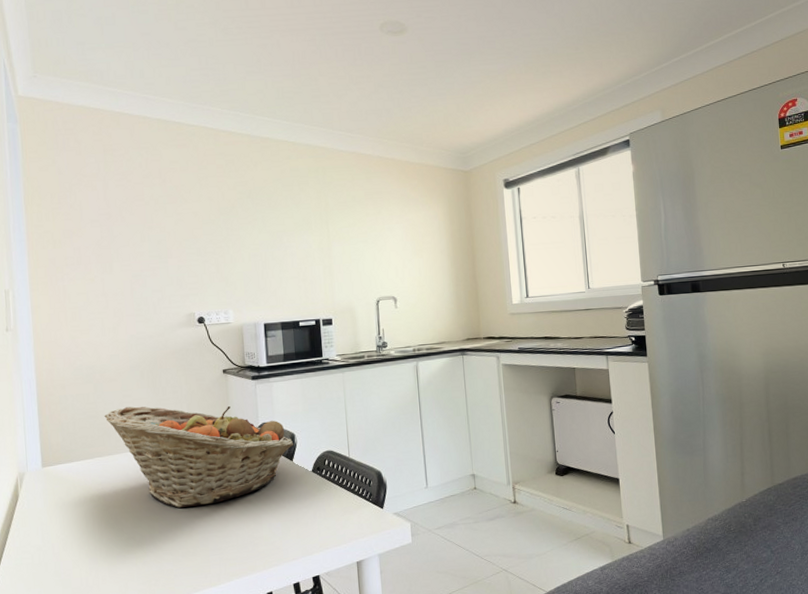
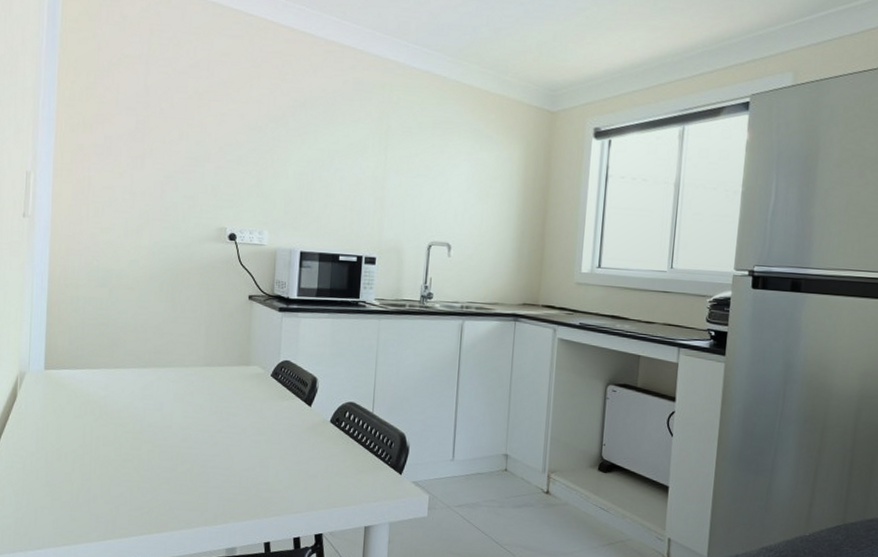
fruit basket: present [104,406,294,508] -> none [116,319,315,439]

